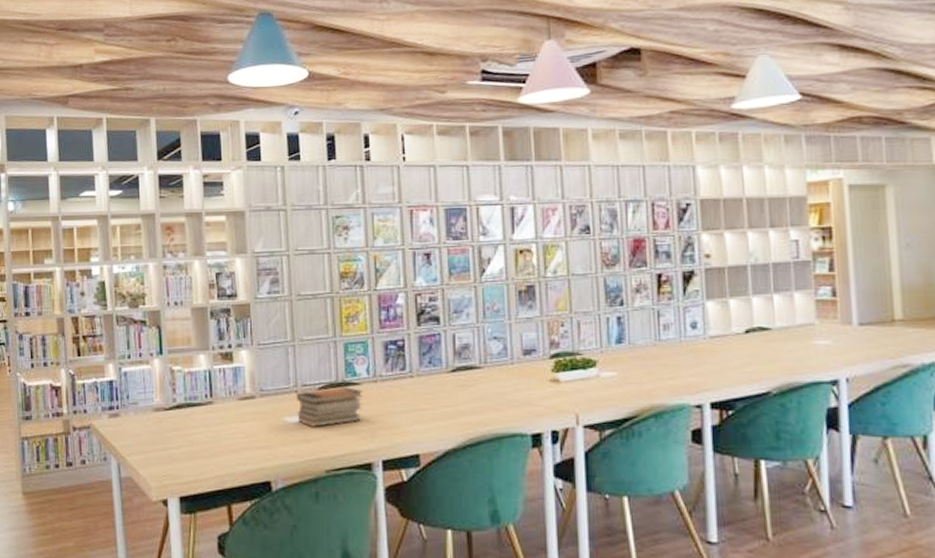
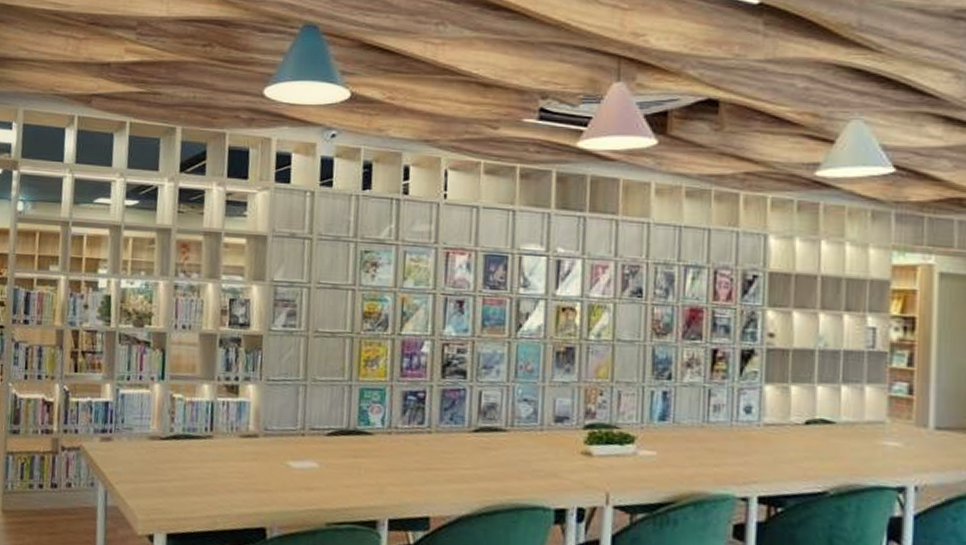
book stack: present [295,387,363,427] -> none [301,434,376,476]

